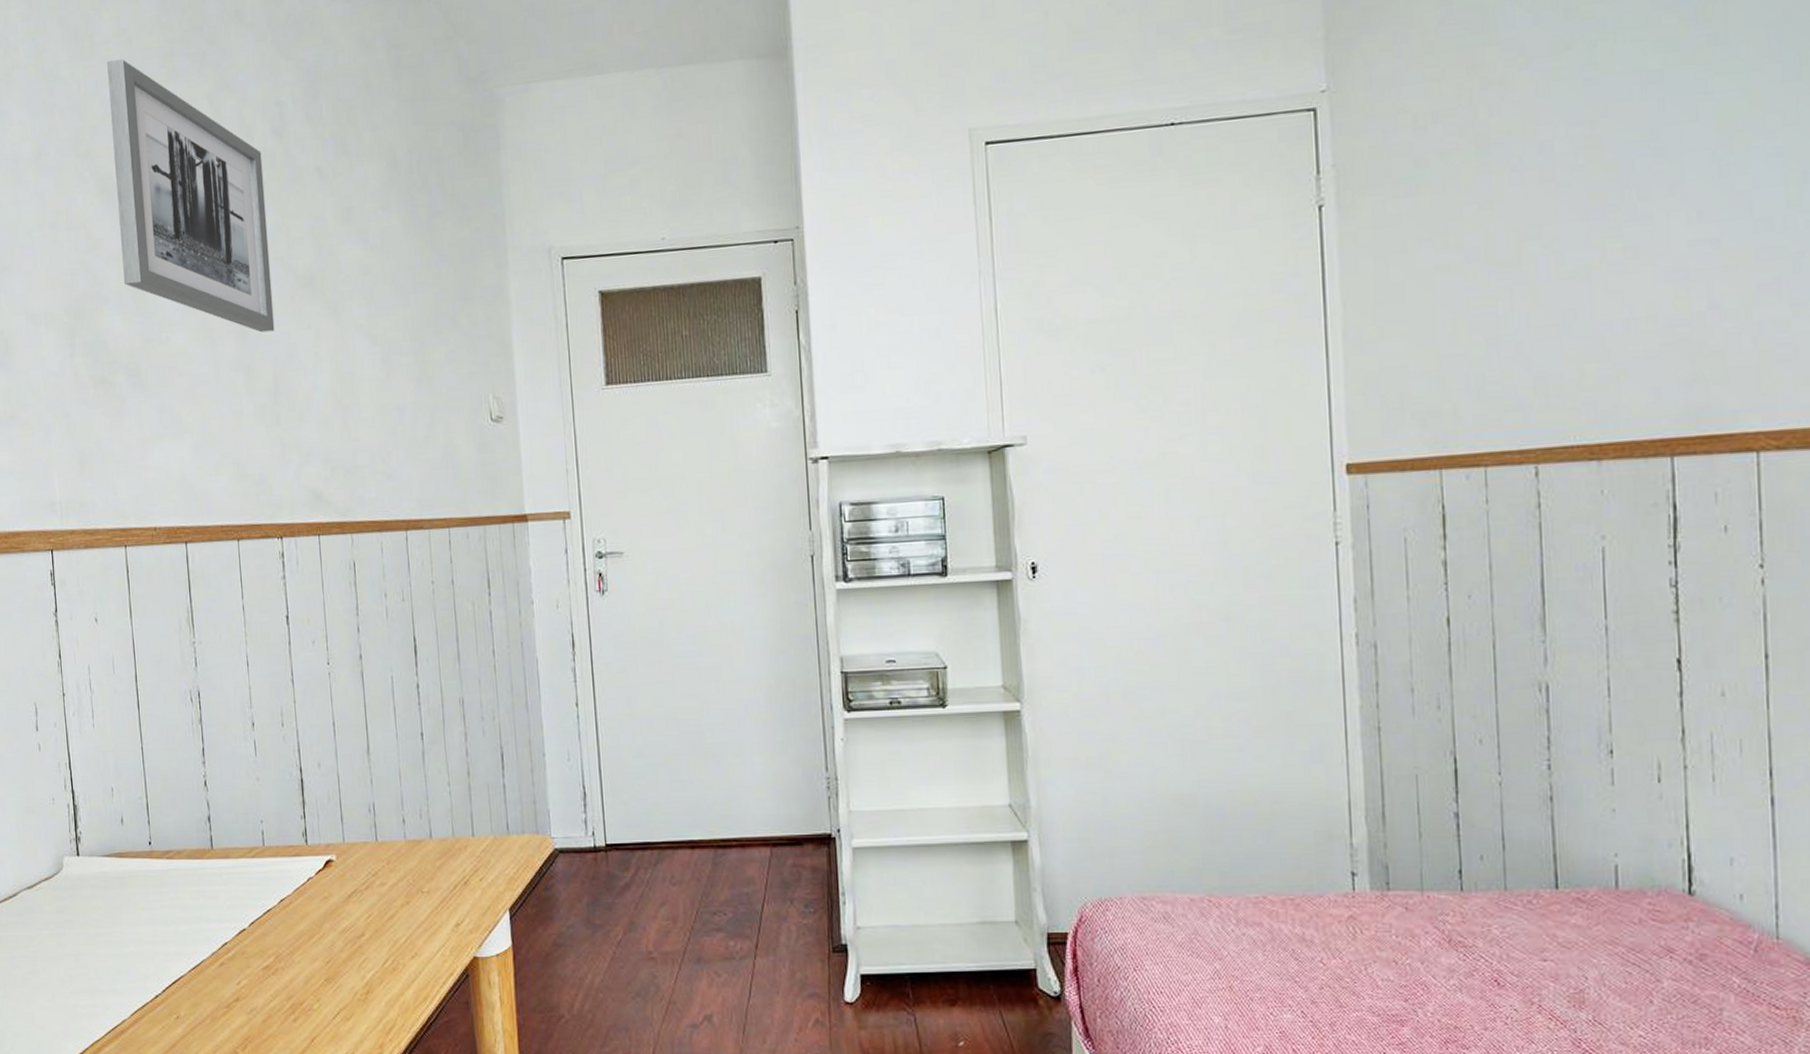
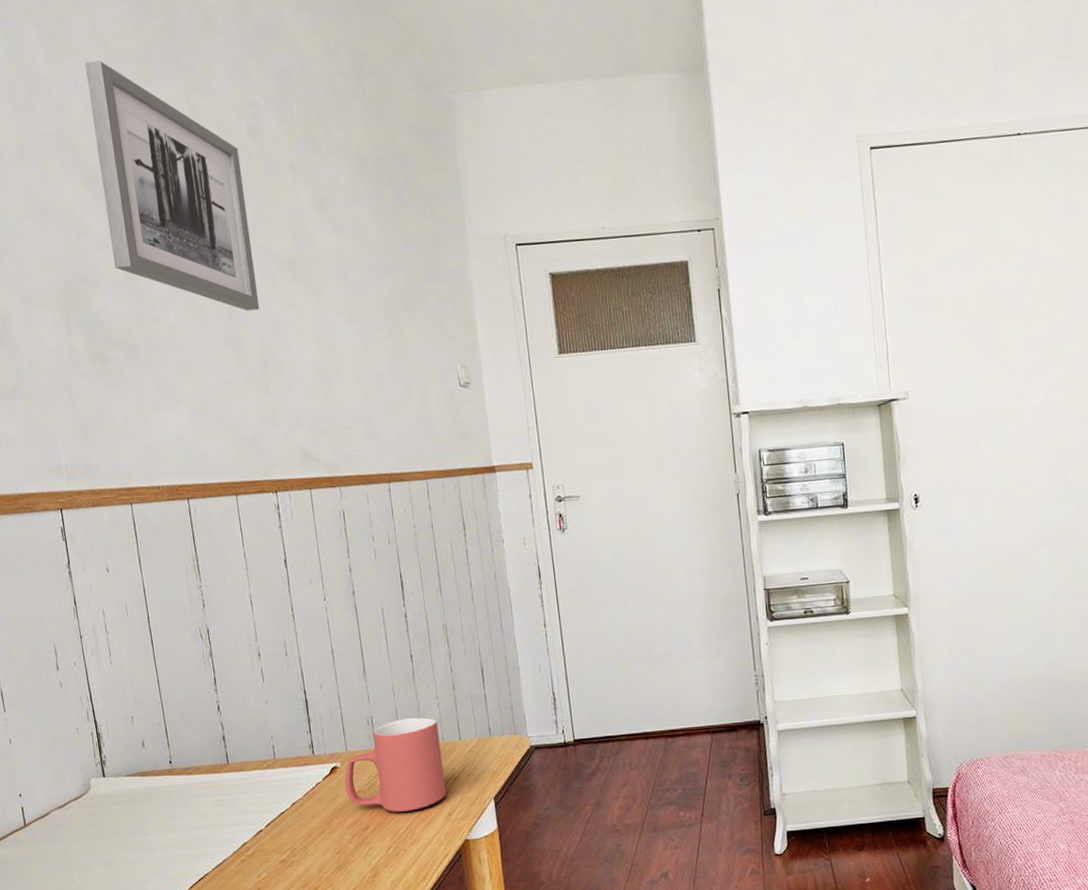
mug: none [340,807,454,918] -> present [344,717,446,812]

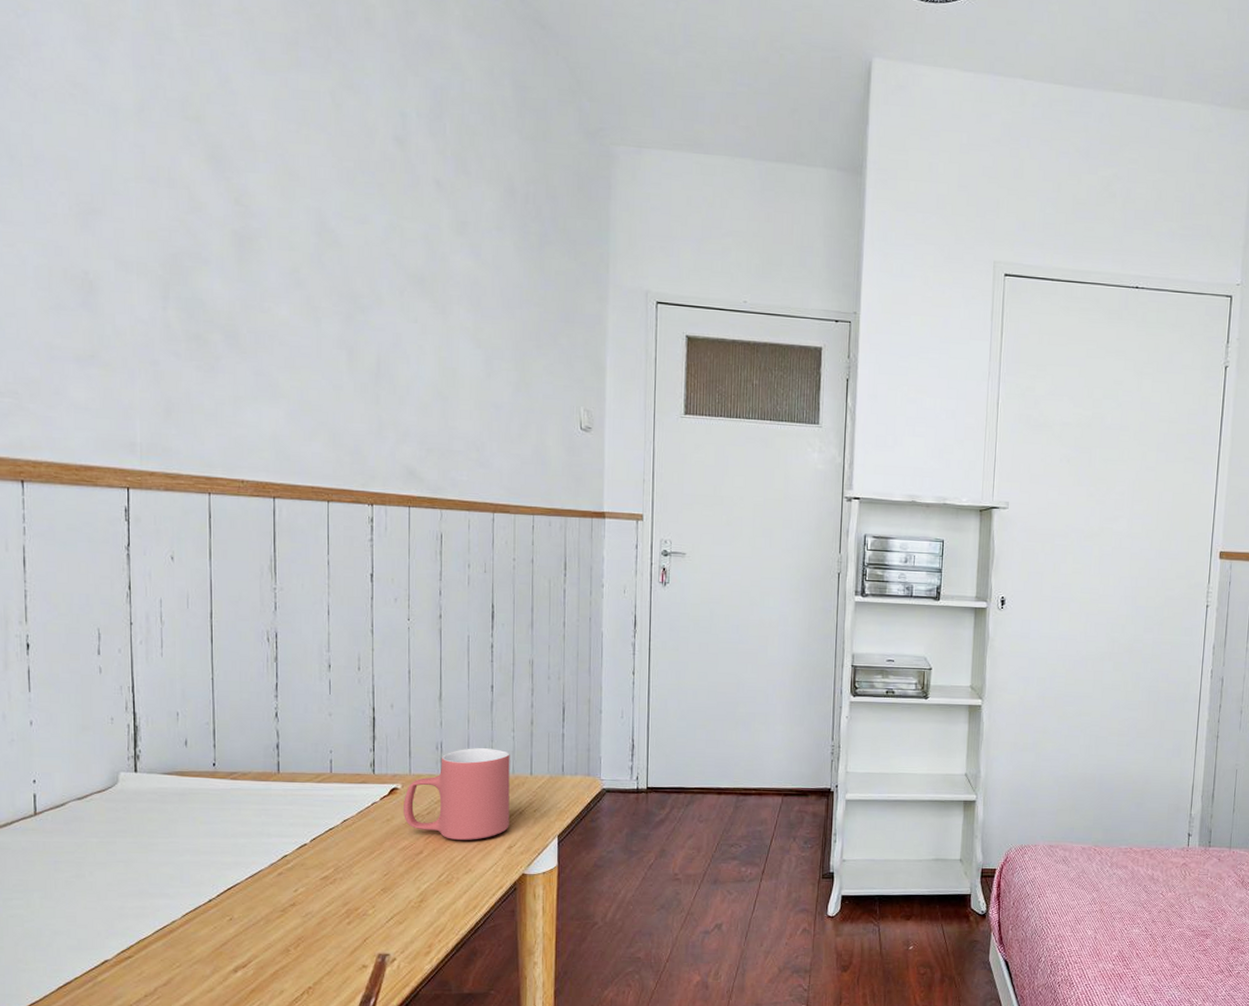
wall art: present [85,60,260,311] -> none [225,35,382,320]

